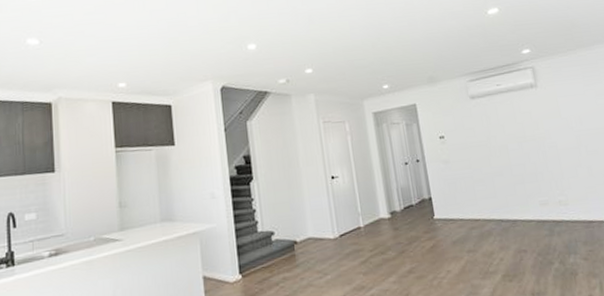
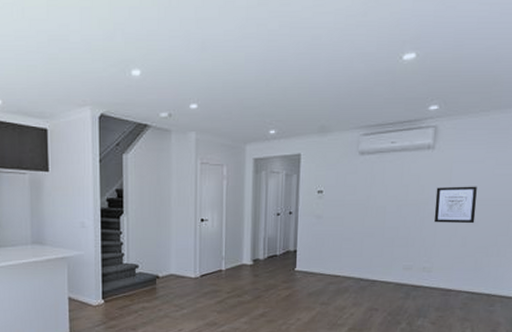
wall art: none [549,116,594,155] -> present [433,186,477,224]

